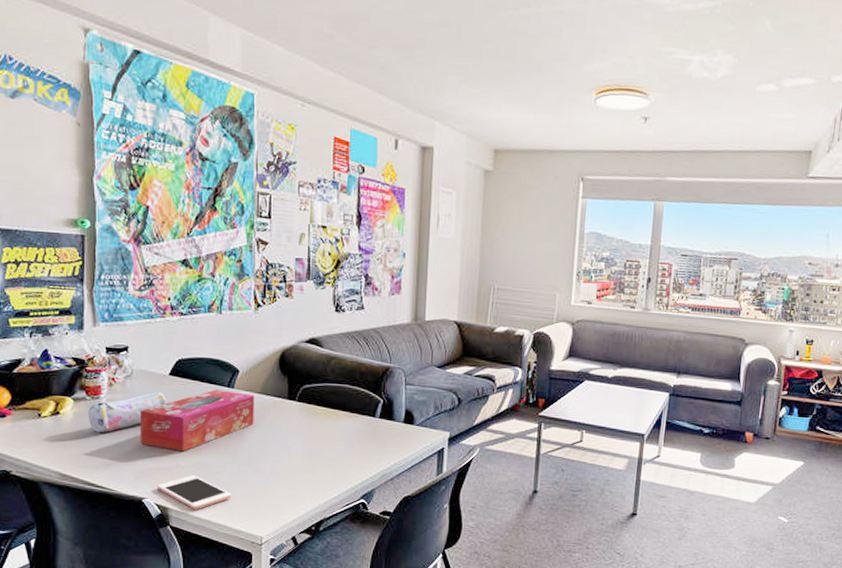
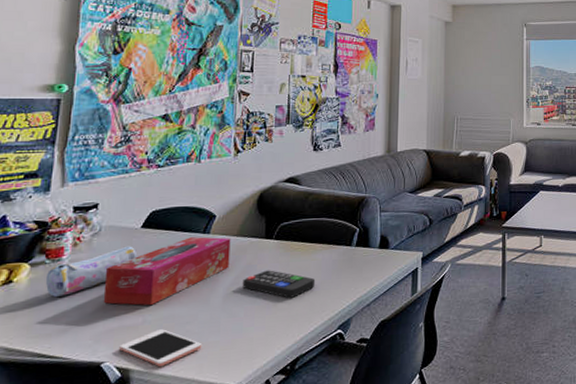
remote control: none [267,431,339,462] -> present [242,270,316,298]

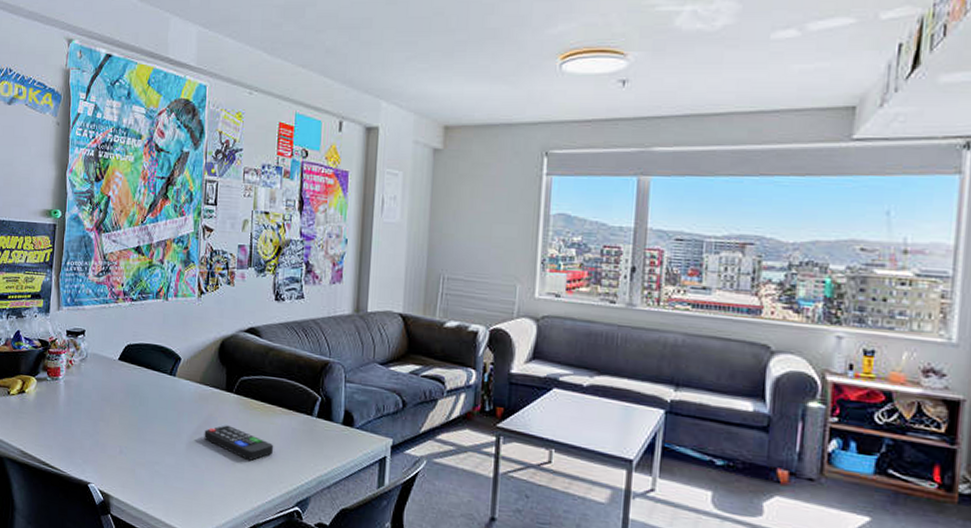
pencil case: present [45,246,138,297] -> none [47,375,116,414]
tissue box: present [103,237,231,306] -> none [89,377,194,439]
cell phone: present [119,329,202,367] -> none [102,463,169,501]

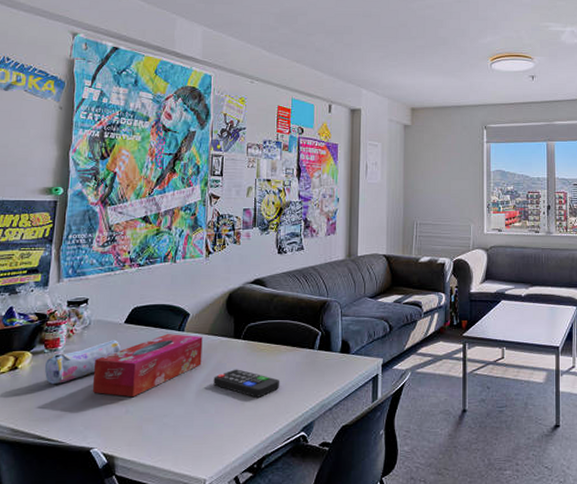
pencil case: none [47,375,116,414] -> present [44,340,122,384]
tissue box: none [89,377,194,439] -> present [92,334,203,398]

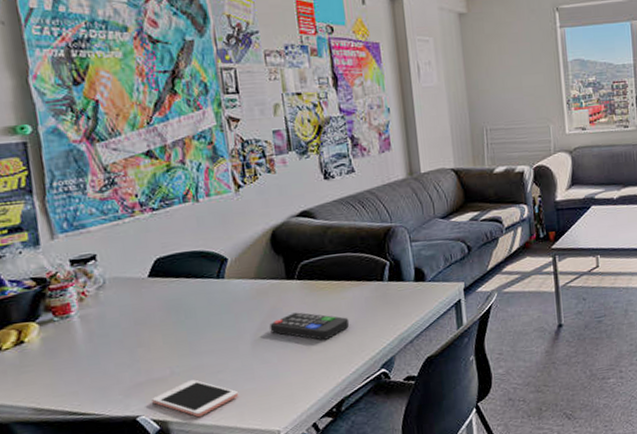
pencil case: present [44,340,122,384] -> none [57,297,151,355]
tissue box: present [92,334,203,398] -> none [120,281,253,358]
cell phone: none [106,420,178,457] -> present [152,379,239,418]

